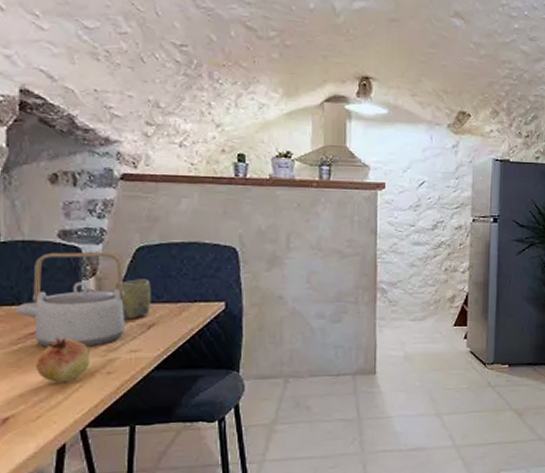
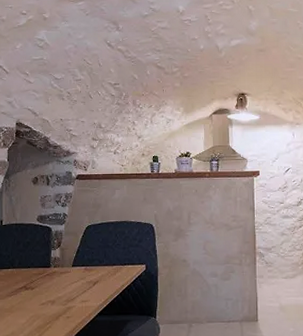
teapot: present [14,252,126,348] -> none [10,230,79,298]
fruit: present [36,337,90,382] -> none [23,291,56,323]
cup: present [116,279,151,319] -> none [73,249,96,278]

